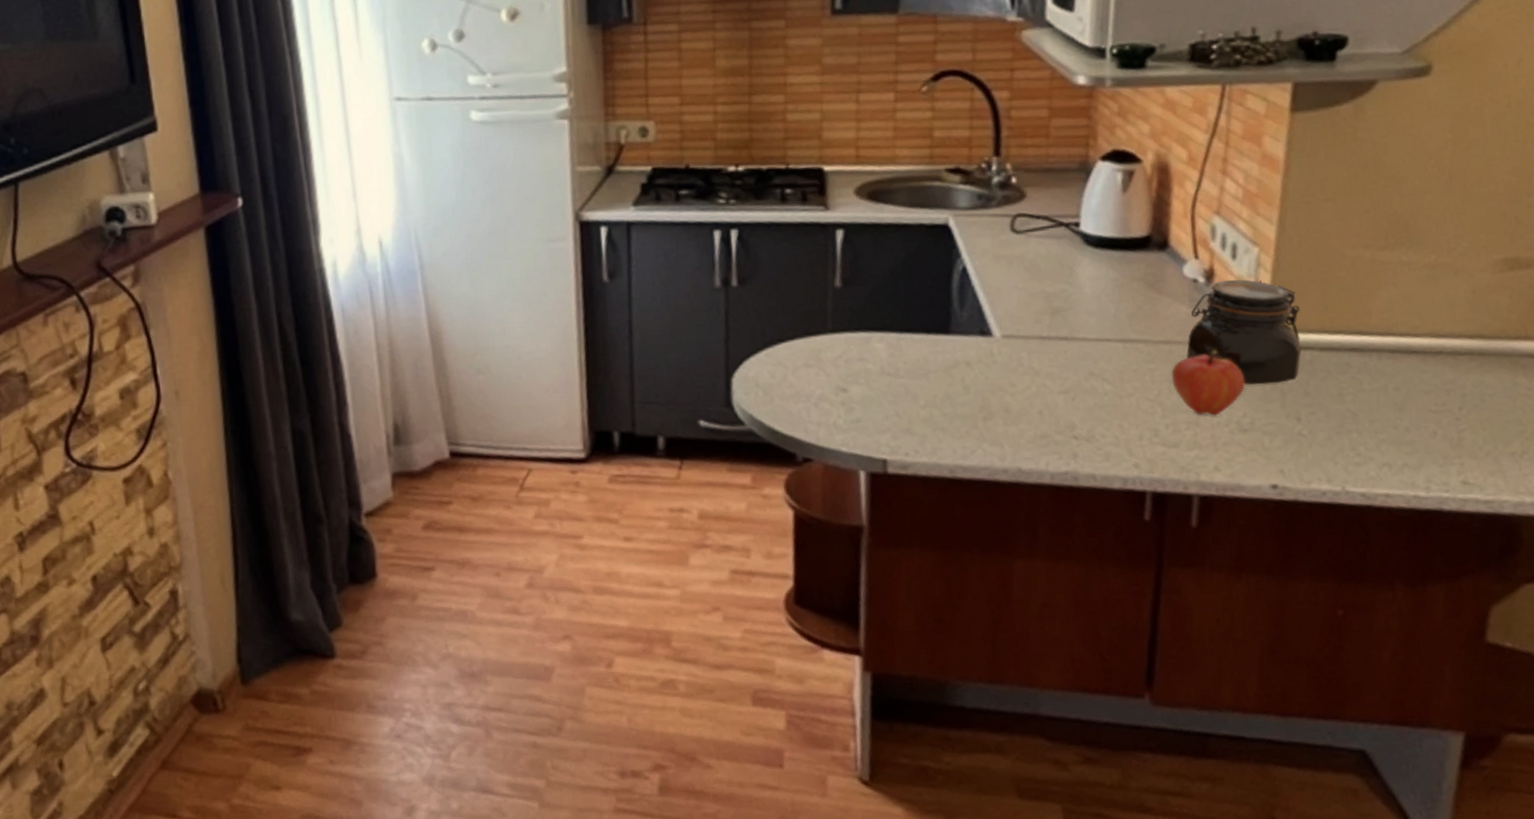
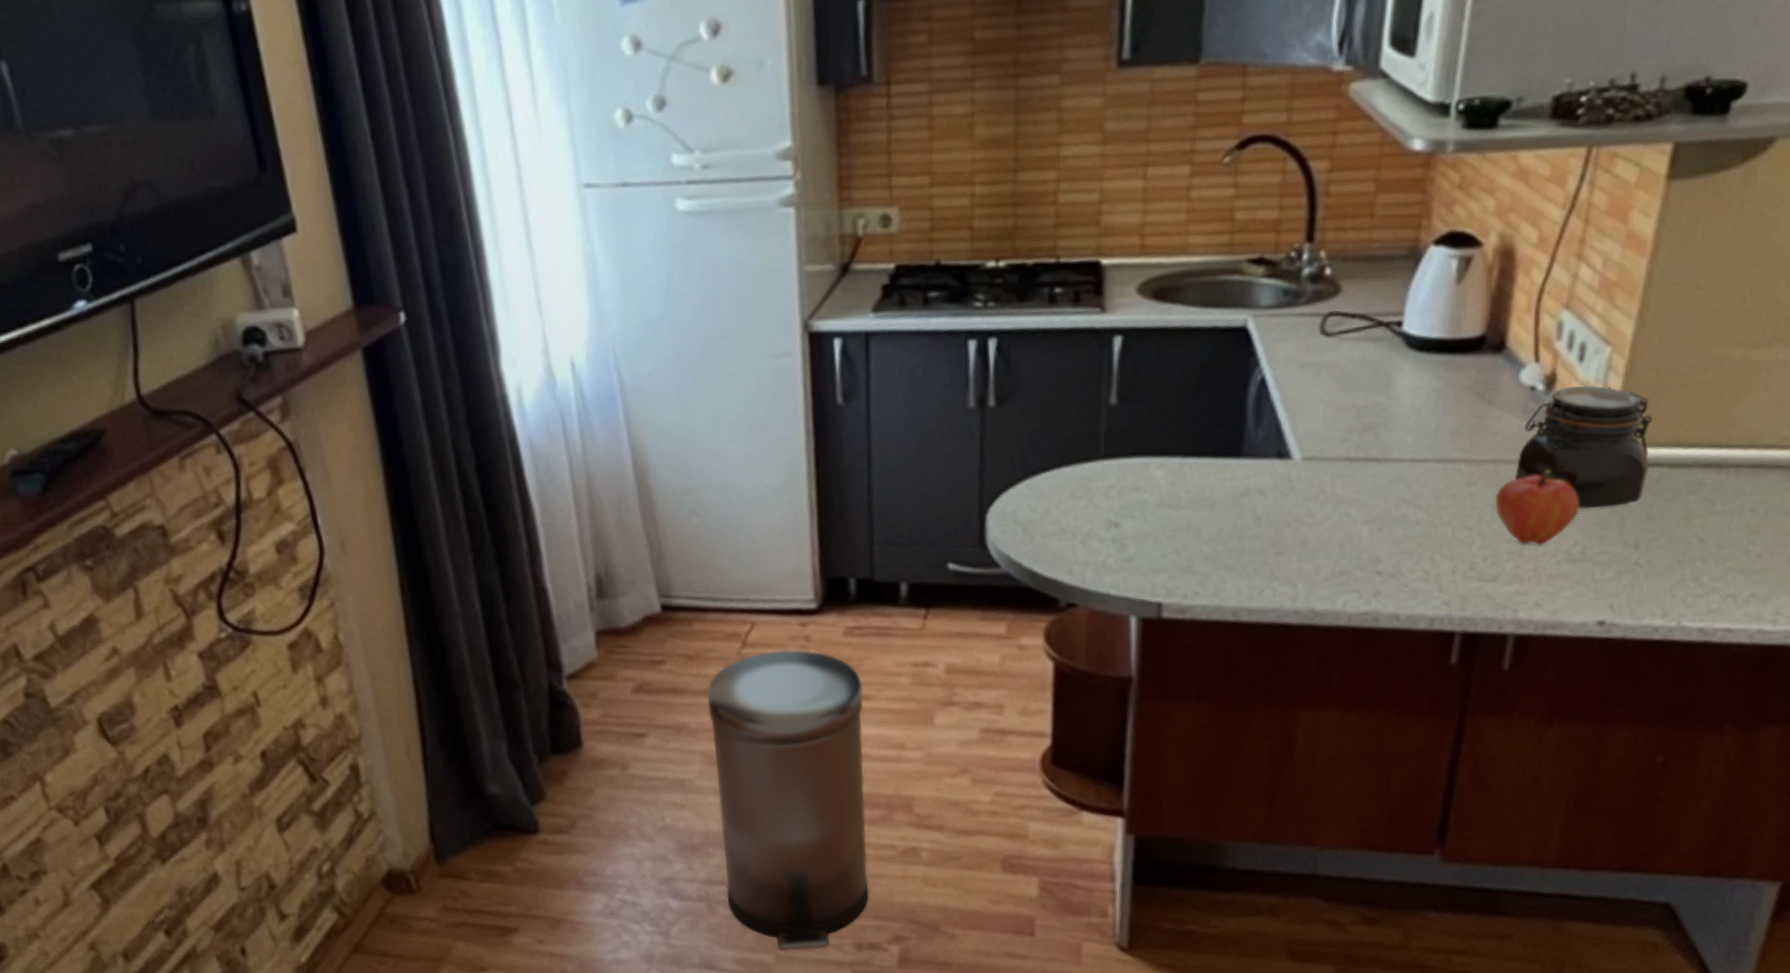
pedal bin: none [487,494,632,777] -> present [706,649,869,951]

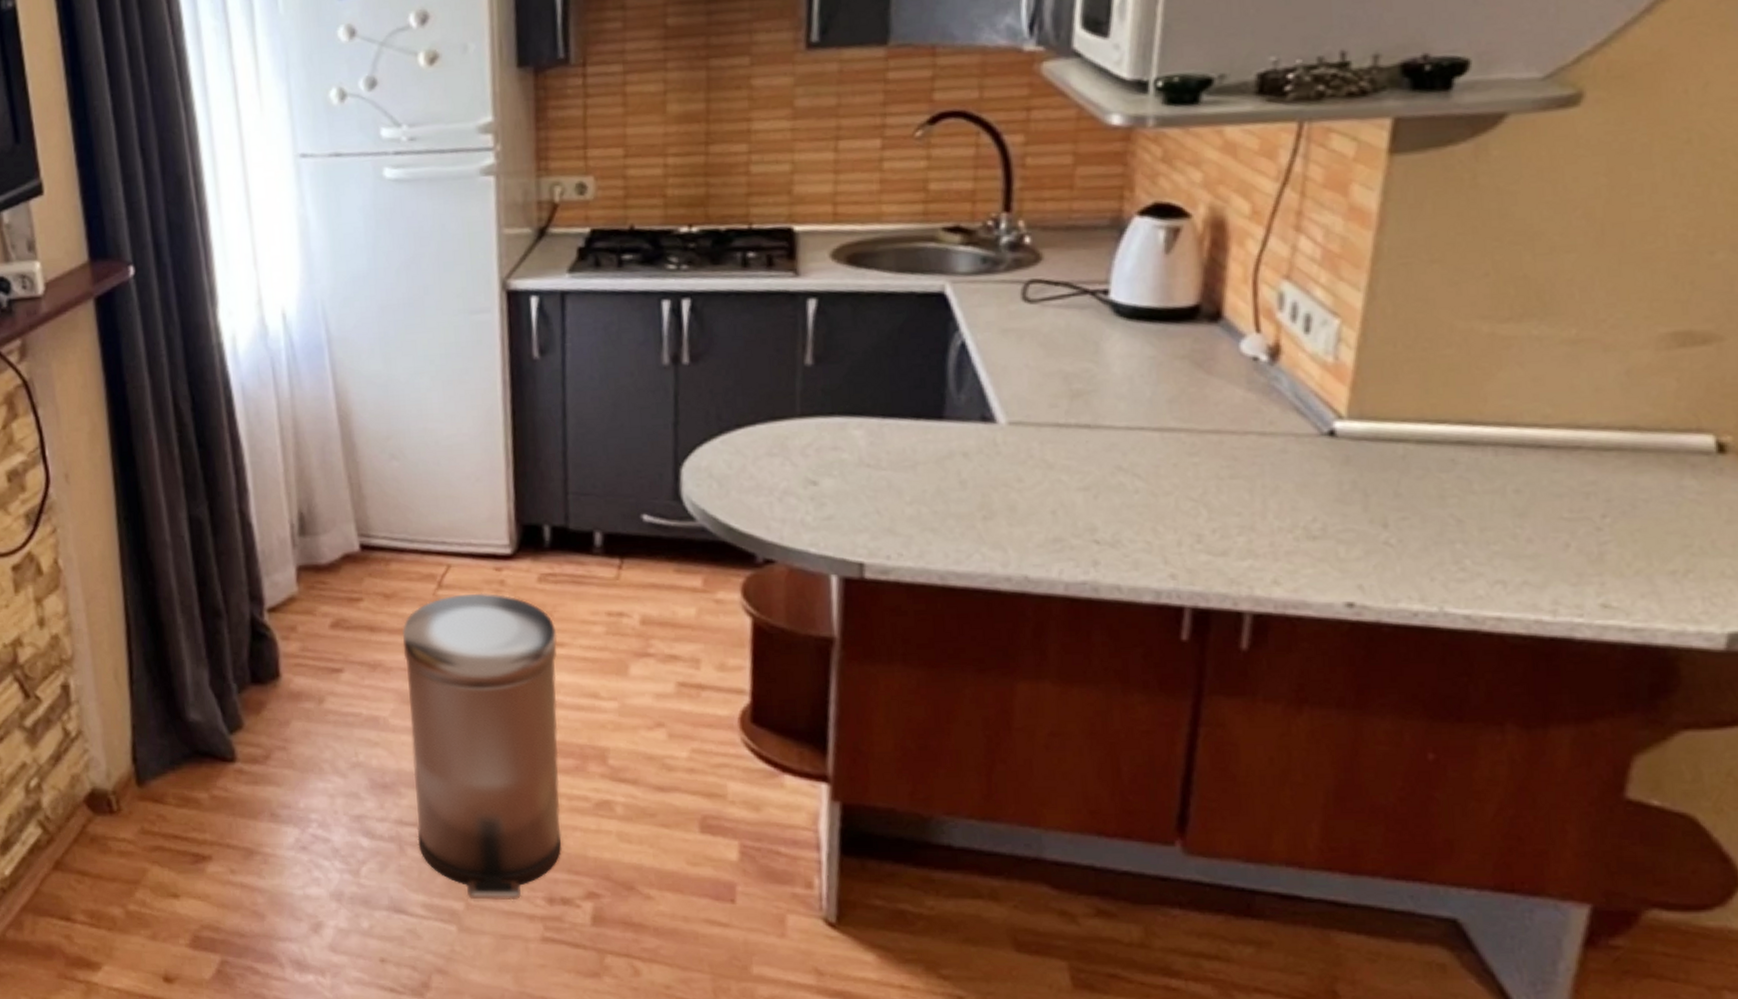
fruit: present [1495,469,1580,545] -> none [1220,441,1317,520]
jar: present [1515,385,1652,509] -> none [1241,357,1393,484]

